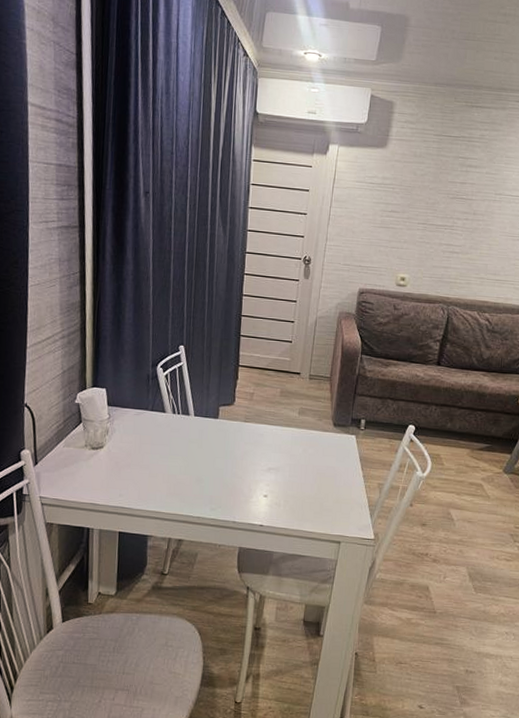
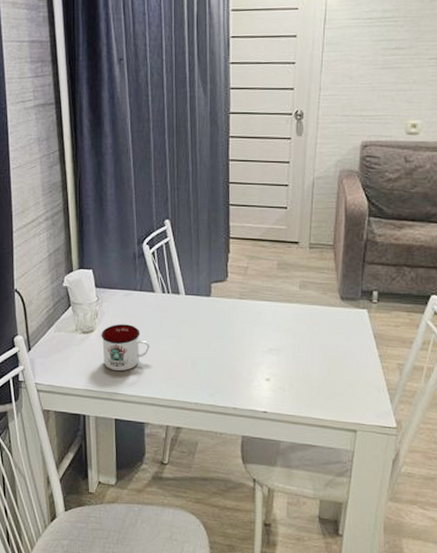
mug: none [110,441,158,487] -> present [101,324,150,372]

